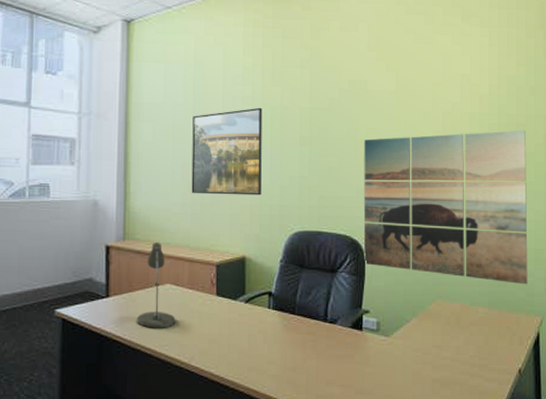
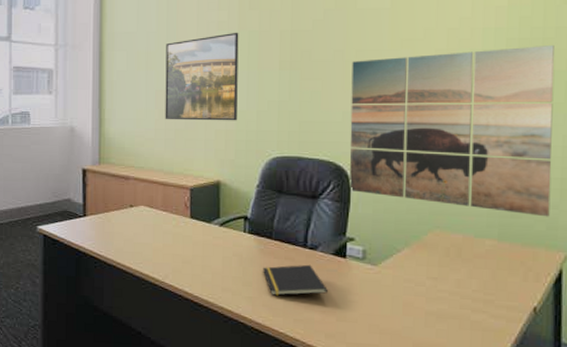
desk lamp: present [136,242,176,328] -> none [112,166,150,247]
notepad: none [287,338,346,372] -> present [263,264,327,296]

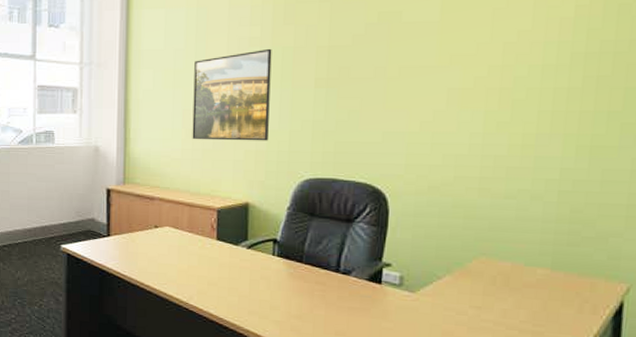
notepad: present [263,264,327,296] -> none [292,289,360,321]
wall art: present [350,46,555,217] -> none [387,60,627,246]

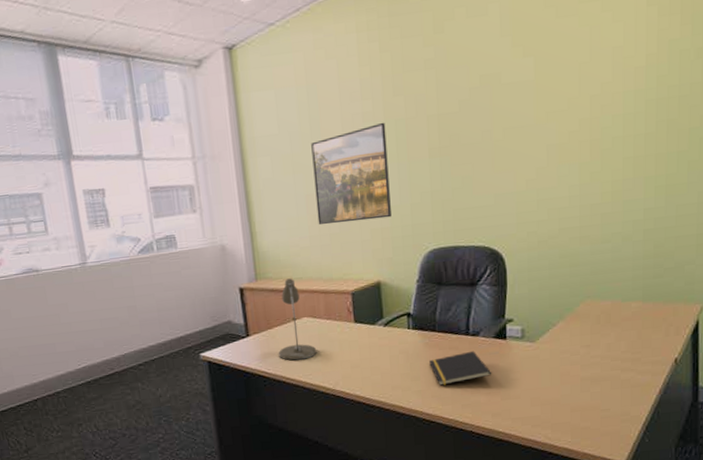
desk lamp: none [135,187,175,268] -> present [278,278,317,361]
notepad: none [292,289,360,321] -> present [429,350,491,386]

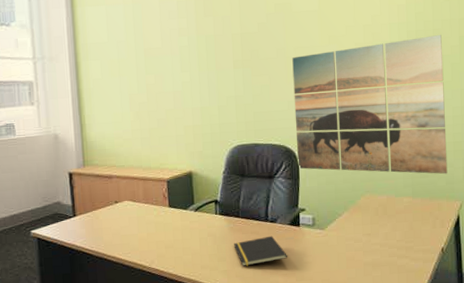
desk lamp: present [278,278,317,361] -> none [101,166,136,240]
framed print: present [311,122,391,225] -> none [135,37,202,121]
wall art: none [500,103,690,274] -> present [292,35,448,175]

